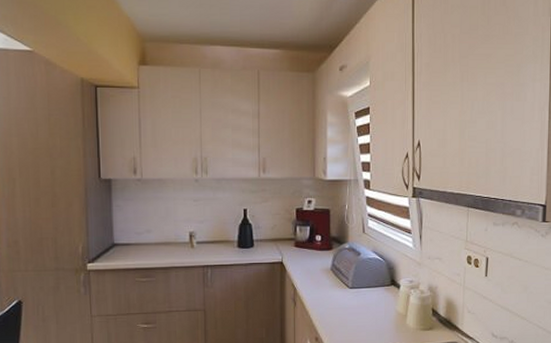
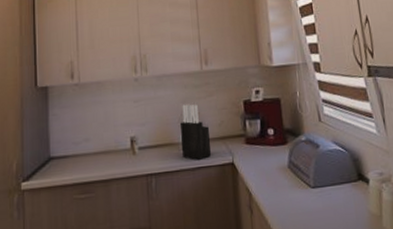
knife block: none [237,207,264,257] -> present [180,104,212,160]

